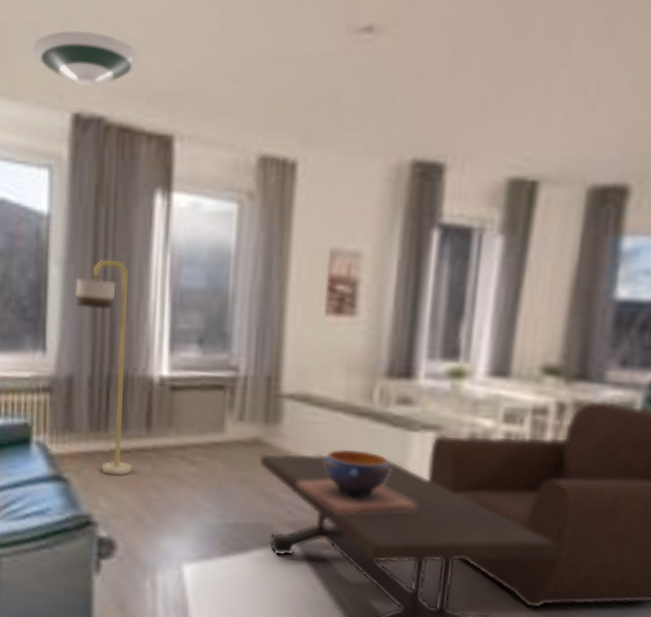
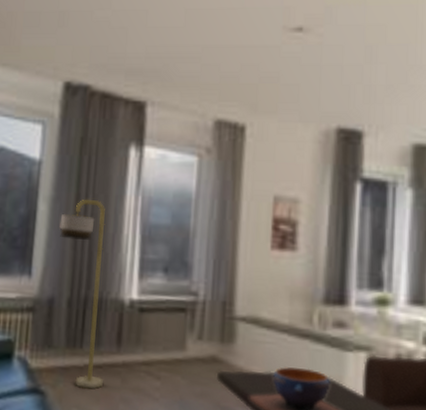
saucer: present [33,30,140,88] -> none [35,20,120,63]

